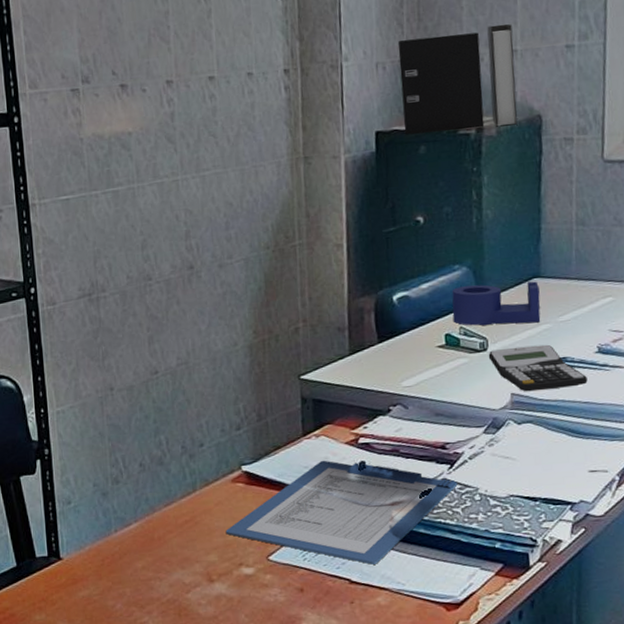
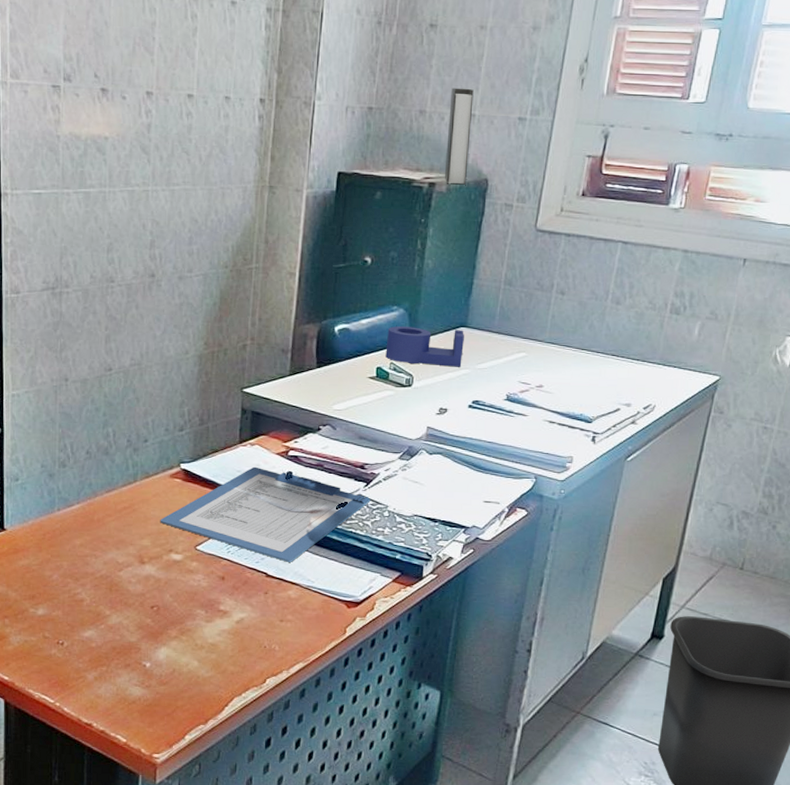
binder: present [398,32,485,135] -> none [364,88,443,183]
calculator: present [488,344,588,392] -> none [412,386,494,427]

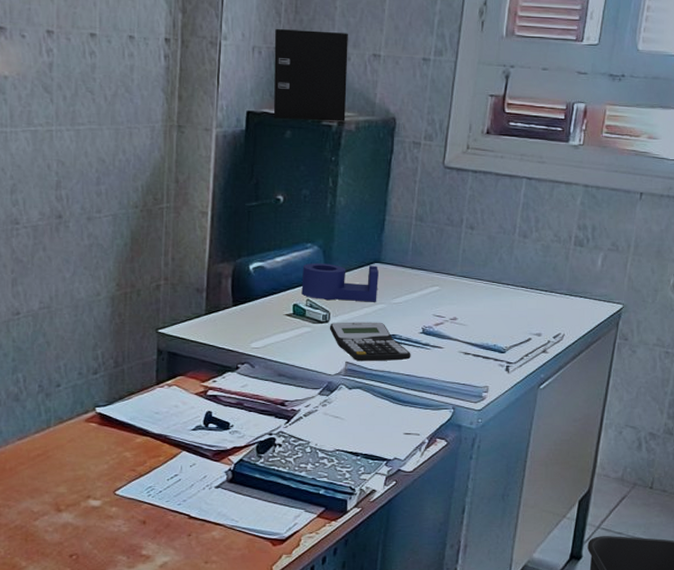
clipboard: present [160,466,371,562] -> none [76,407,292,503]
binder: none [364,88,443,183] -> present [273,28,348,122]
calculator: none [412,386,494,427] -> present [329,322,411,362]
binder: present [444,88,474,185] -> none [353,29,378,124]

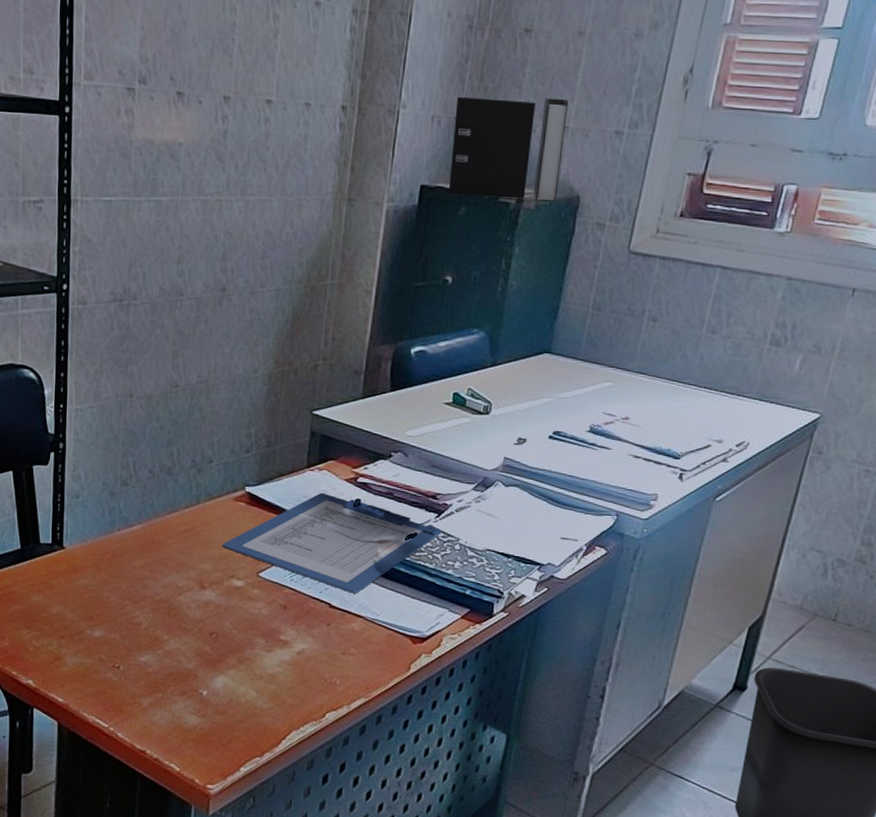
clipboard: none [76,407,292,503] -> present [222,492,442,594]
tape dispenser: present [301,263,378,302] -> none [463,350,548,396]
calculator: present [329,322,411,362] -> none [489,415,576,460]
binder: none [353,29,378,124] -> present [533,98,569,202]

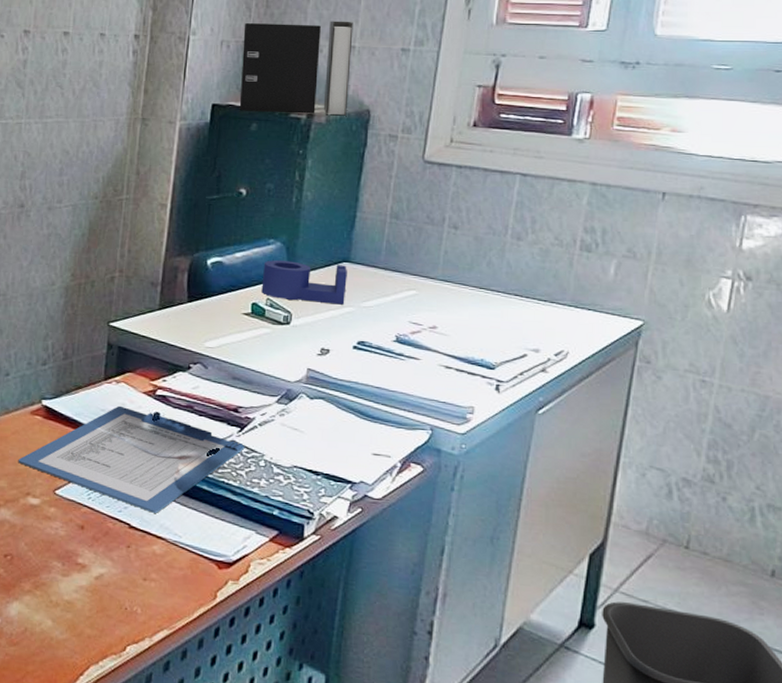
tape dispenser: none [463,350,548,396] -> present [261,260,347,305]

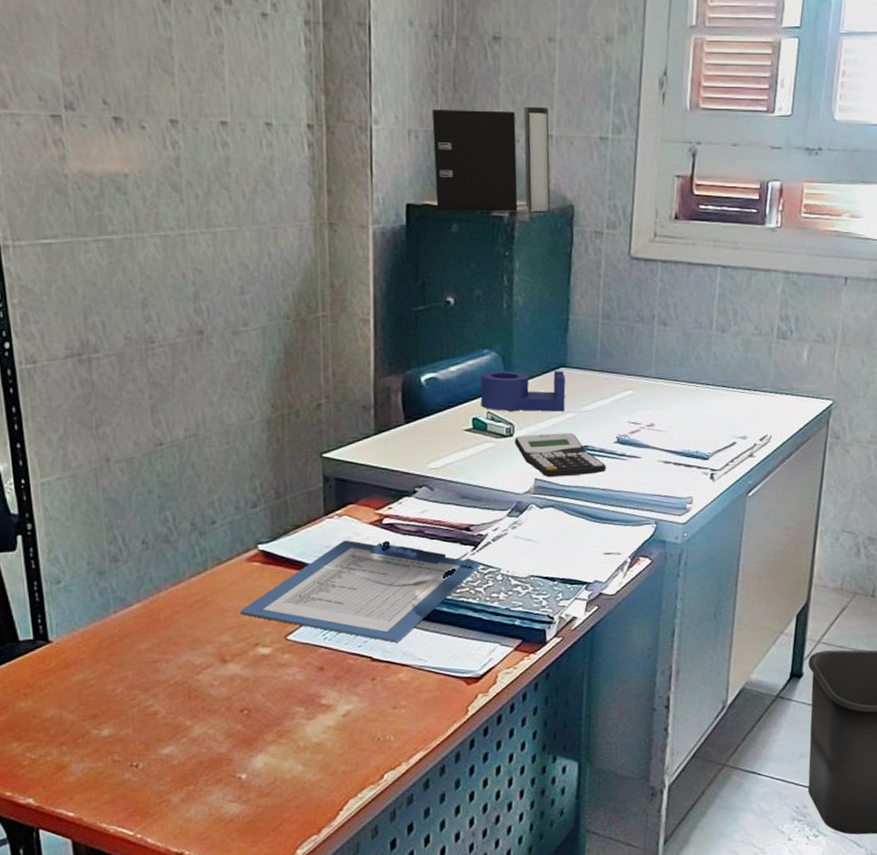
calculator: none [290,324,382,371] -> present [514,432,606,478]

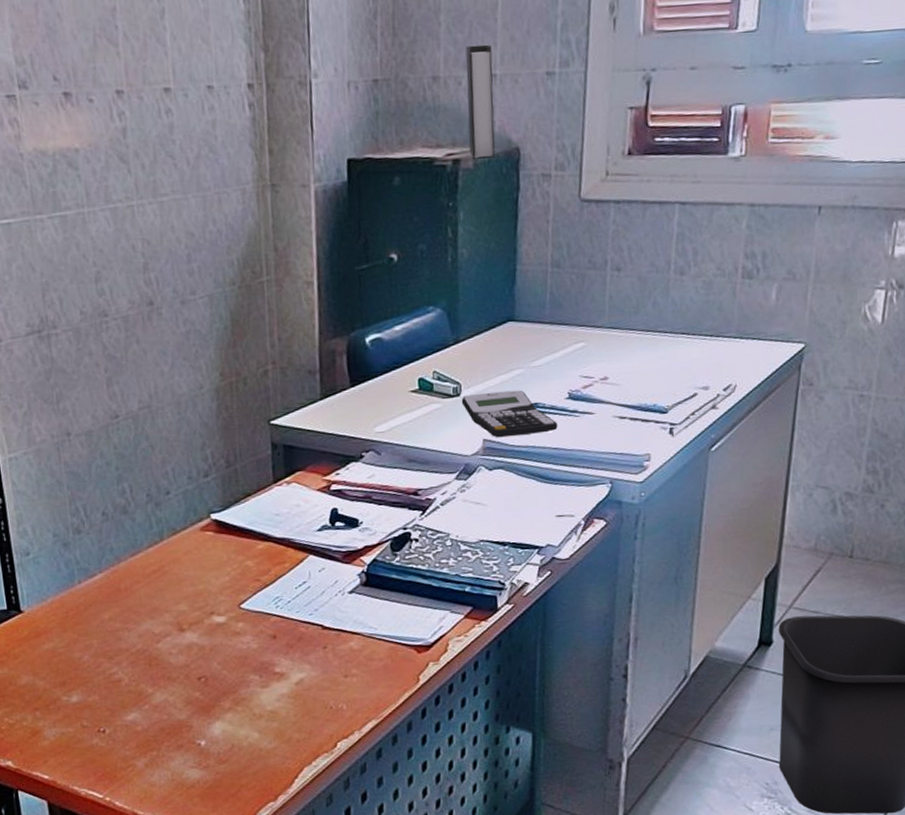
clipboard: present [240,540,481,643] -> none [195,507,430,610]
binder: present [432,108,518,212] -> none [371,52,461,164]
tape dispenser: present [480,370,566,412] -> none [425,324,514,370]

